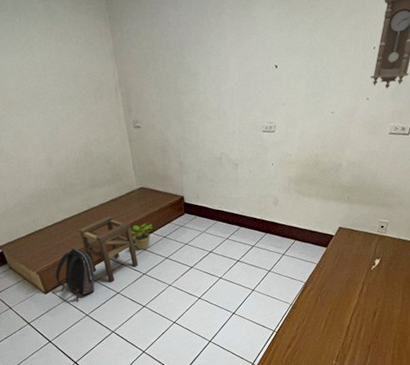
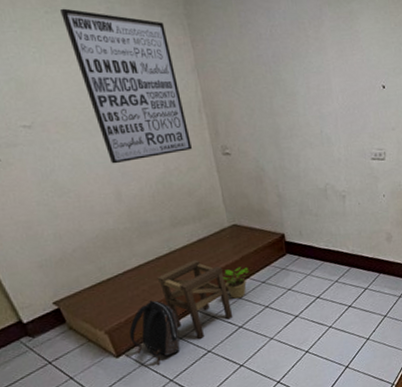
wall art: none [8,7,109,136] -> present [59,8,192,164]

